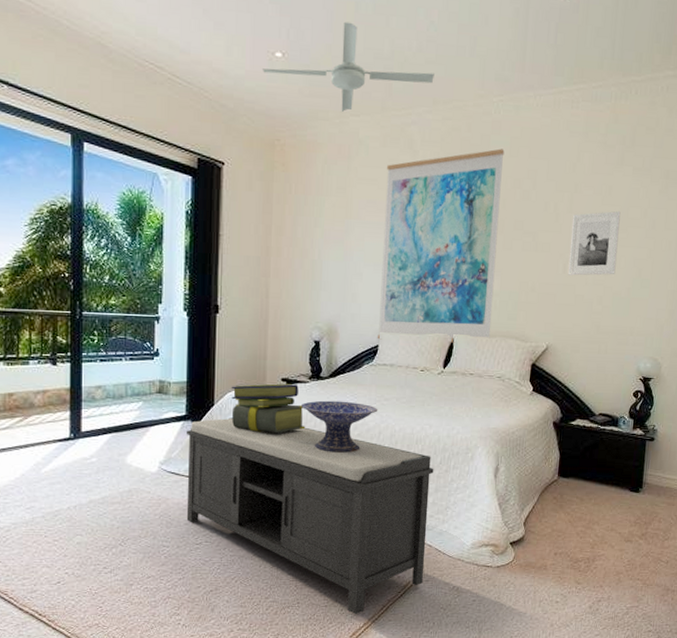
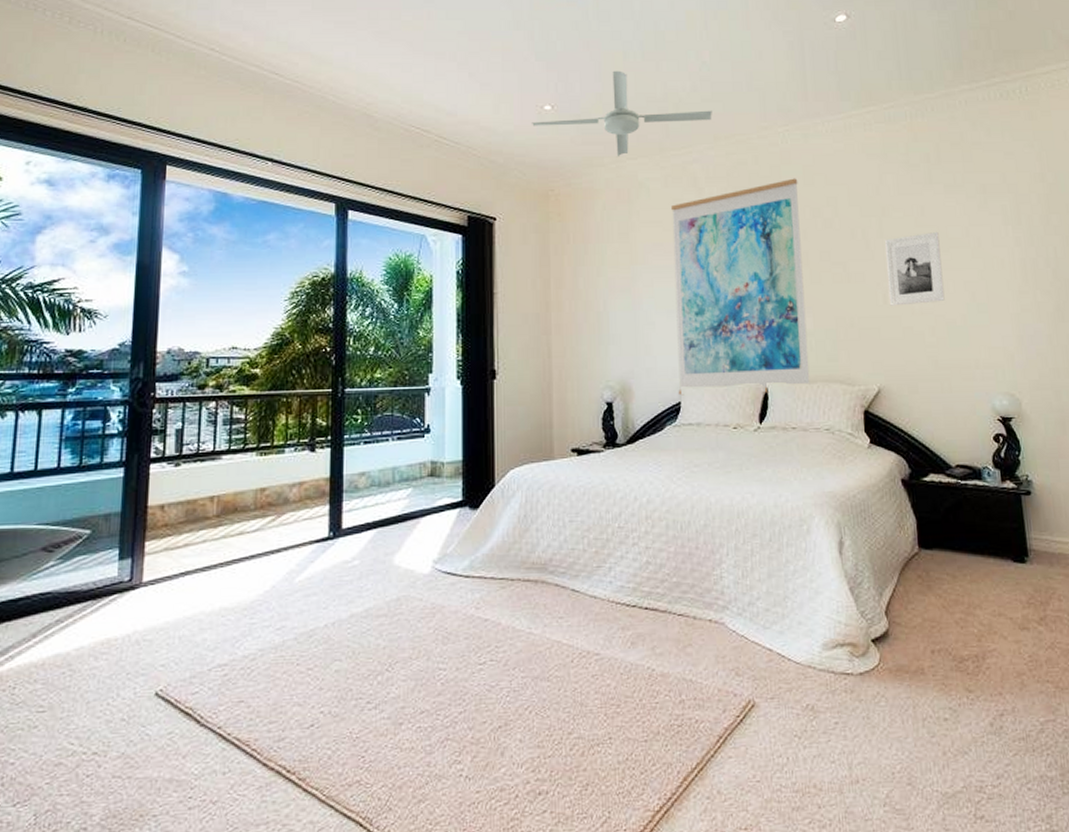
bench: present [186,417,434,615] -> none [464,500,767,752]
stack of books: present [231,383,306,433] -> none [513,455,604,516]
decorative bowl: present [301,400,378,453] -> none [597,471,688,535]

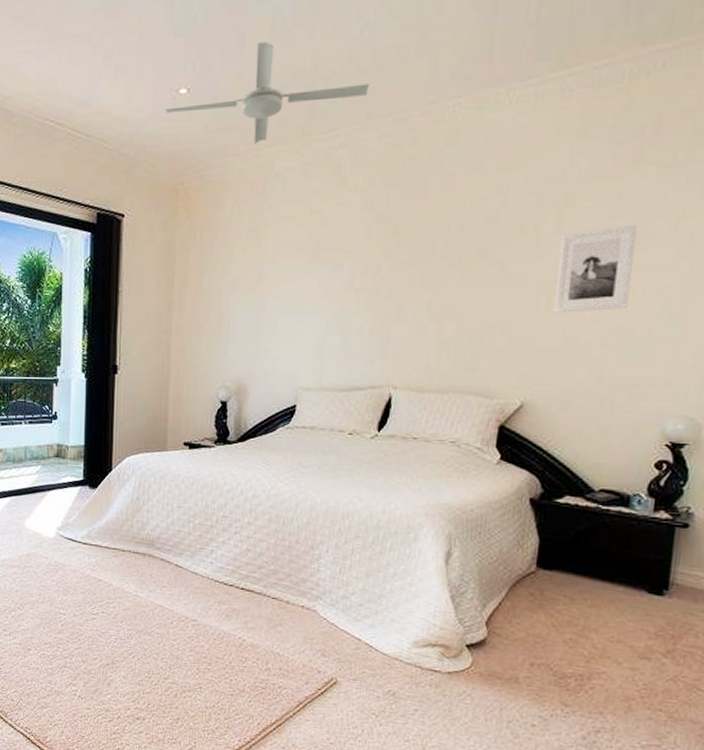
wall art: present [671,178,811,396] -> none [295,162,463,401]

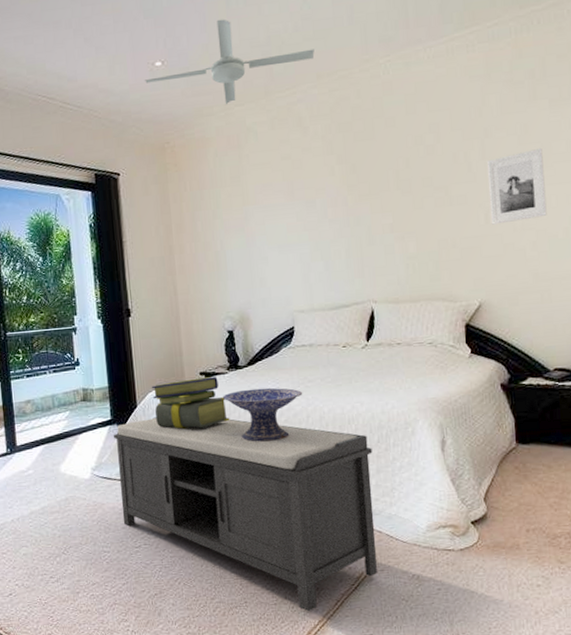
bench: none [83,483,365,709] -> present [114,417,377,612]
stack of books: none [129,448,210,501] -> present [151,376,230,429]
decorative bowl: none [206,467,295,526] -> present [223,387,303,442]

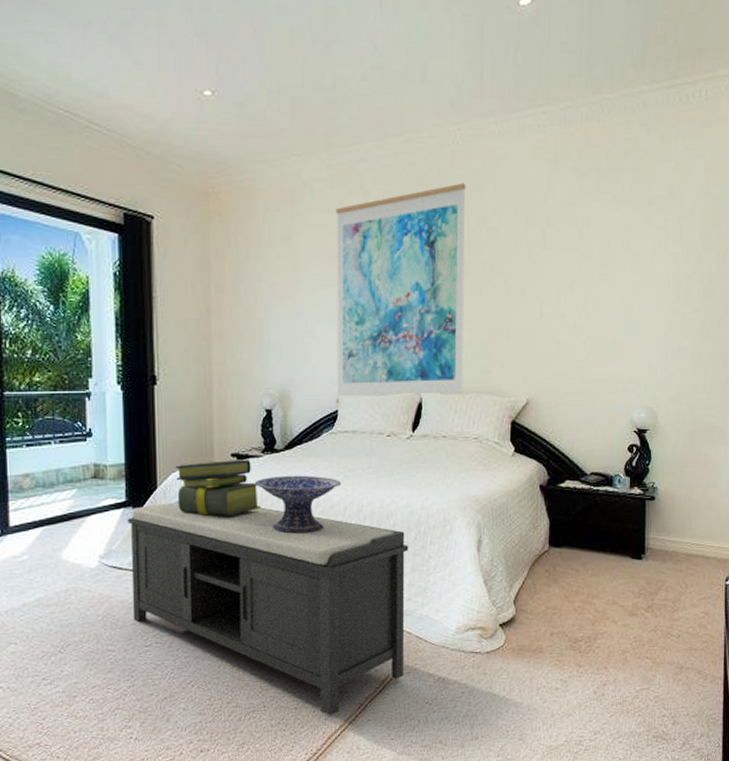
ceiling fan: present [145,19,315,104] -> none [191,52,383,152]
wall art: none [278,108,414,321] -> present [336,183,466,404]
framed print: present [486,147,547,225] -> none [545,244,600,320]

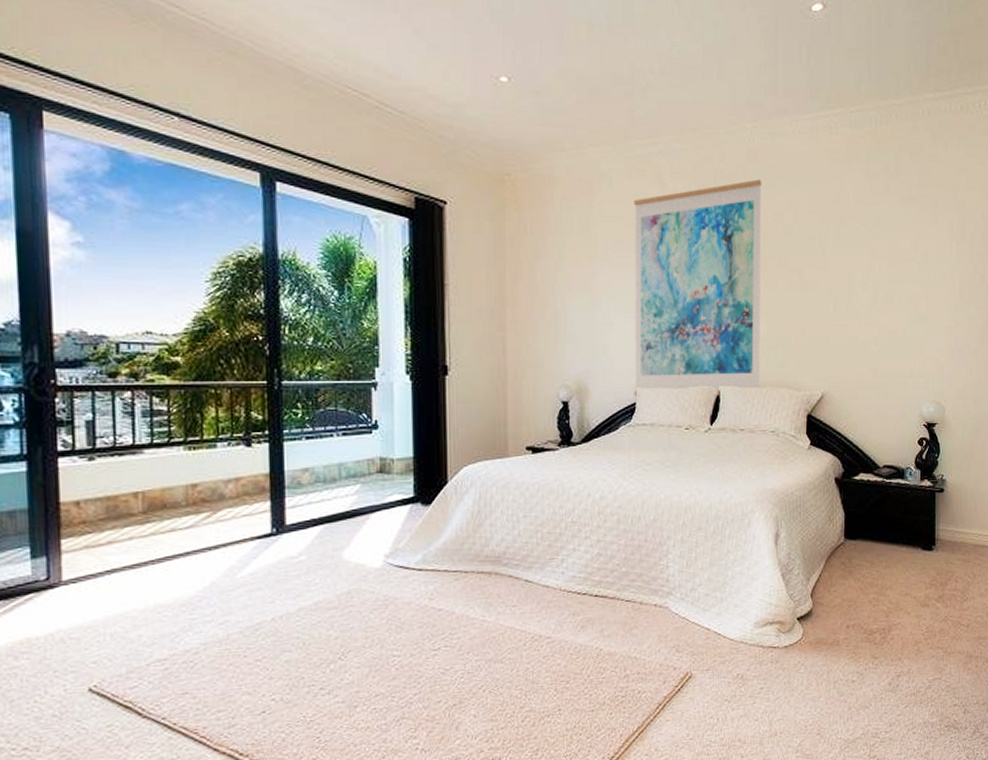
bench: present [128,501,409,716] -> none [416,496,707,718]
stack of books: present [175,459,261,516] -> none [466,453,557,511]
decorative bowl: present [255,475,342,534] -> none [551,469,640,529]

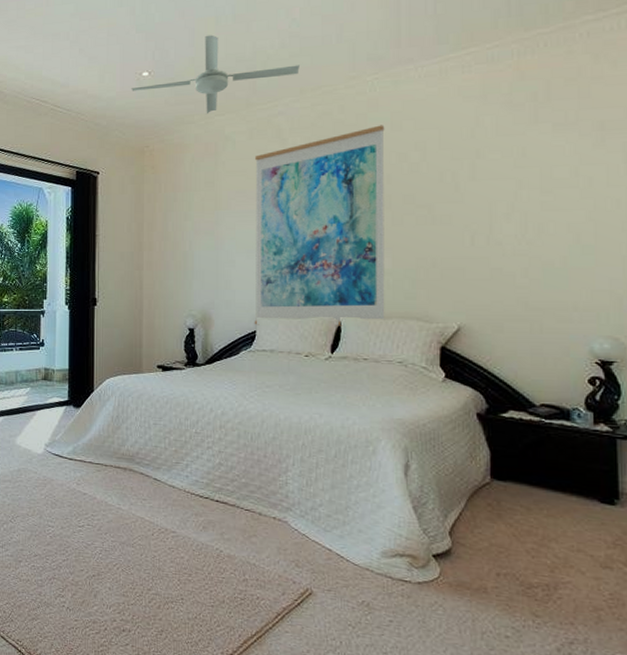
ceiling fan: none [486,42,680,142] -> present [131,35,300,113]

